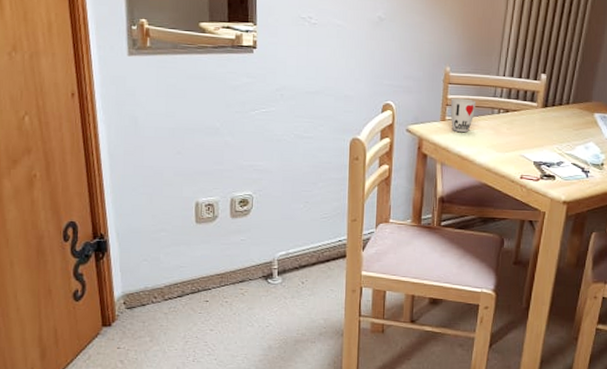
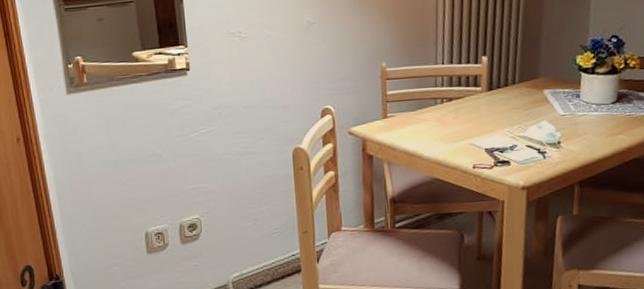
cup: present [450,98,477,132] -> none [390,92,418,128]

